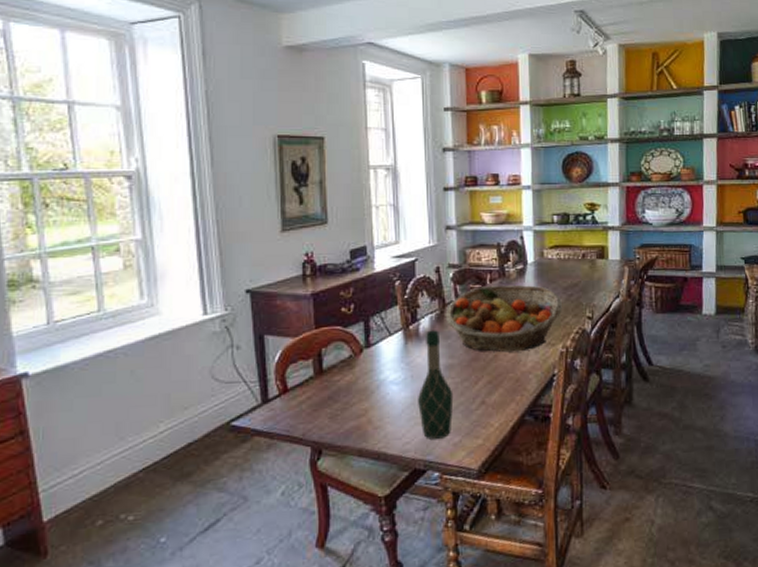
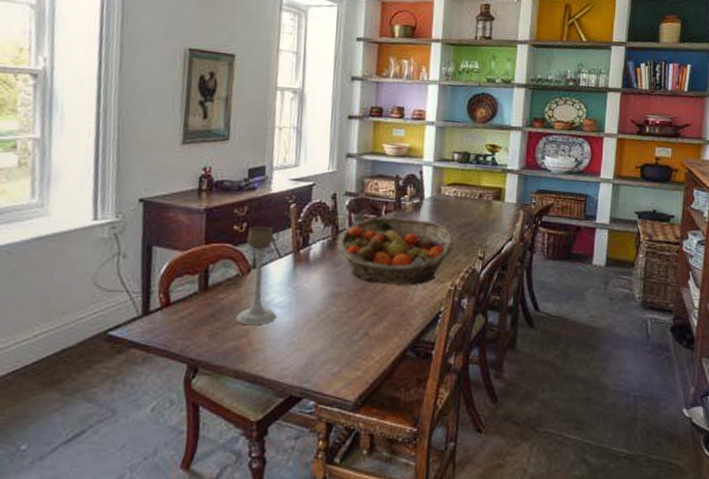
candle holder: none [353,306,392,405] -> present [235,226,276,326]
wine bottle: present [418,330,454,439] -> none [300,256,337,367]

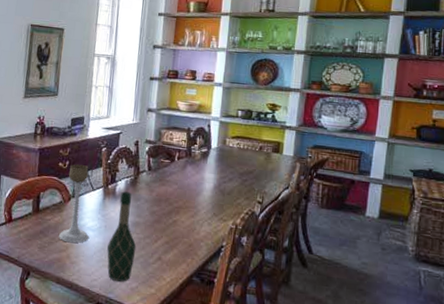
wine bottle: none [300,256,337,367] -> present [107,191,137,282]
fruit basket: present [337,217,456,286] -> none [138,162,238,222]

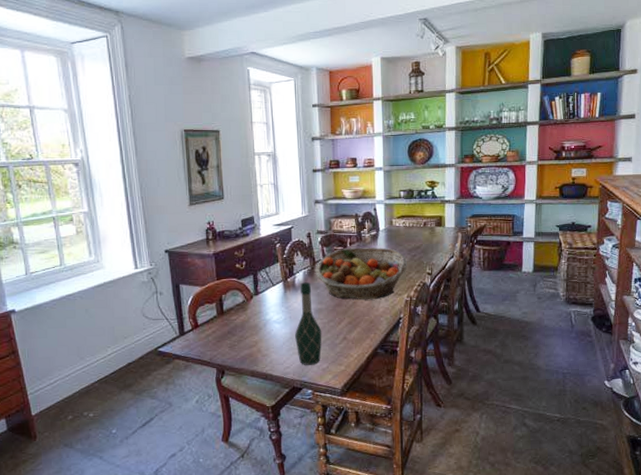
candle holder: present [58,164,89,243] -> none [246,263,276,338]
fruit basket: none [138,162,238,222] -> present [315,247,408,300]

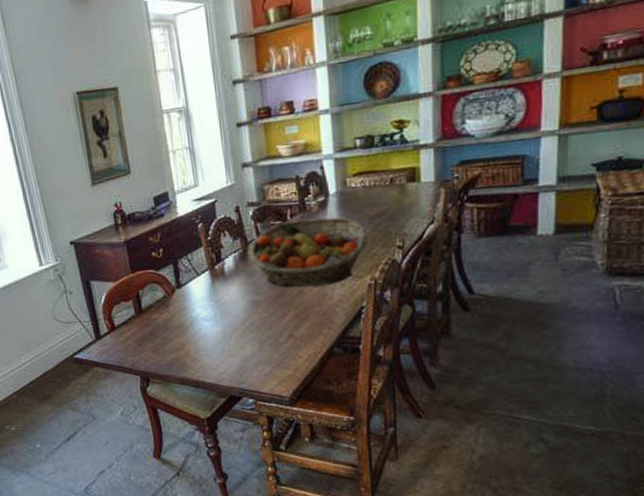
wine bottle: present [295,282,322,365] -> none [228,268,262,370]

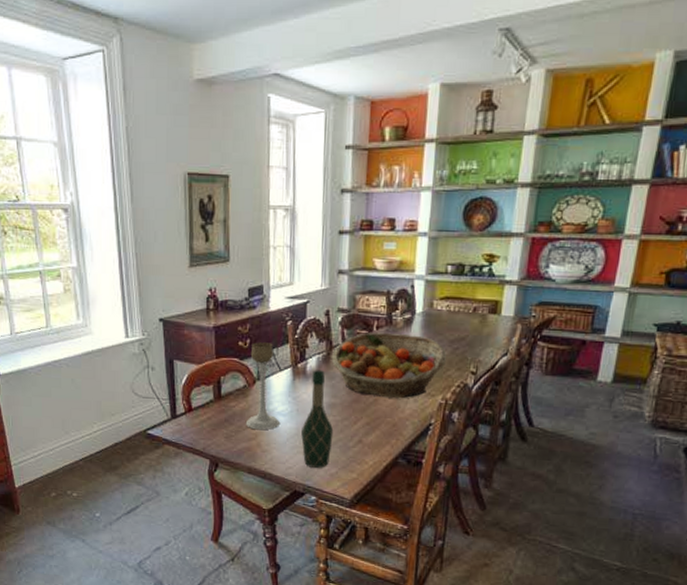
candle holder: none [165,249,205,339] -> present [245,342,280,430]
wine bottle: none [228,268,262,370] -> present [301,370,334,468]

